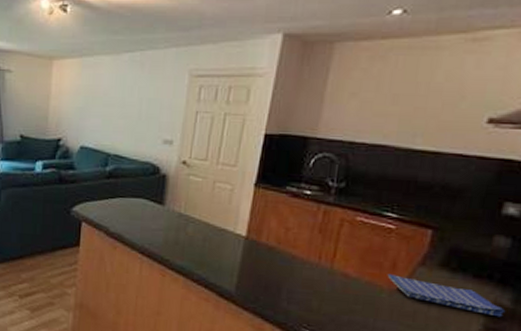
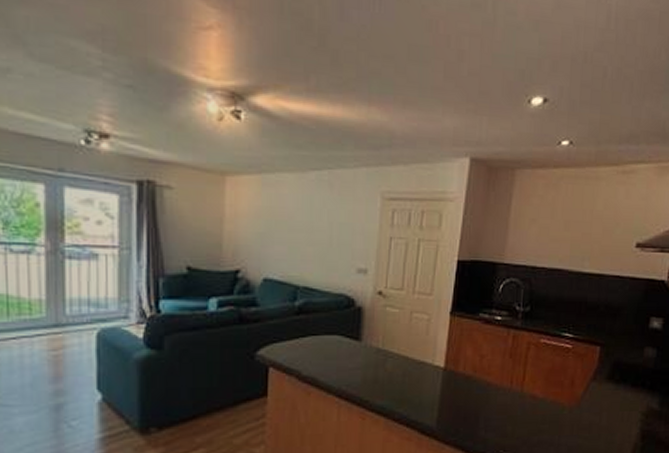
dish towel: present [387,274,506,318] -> none [567,391,655,420]

